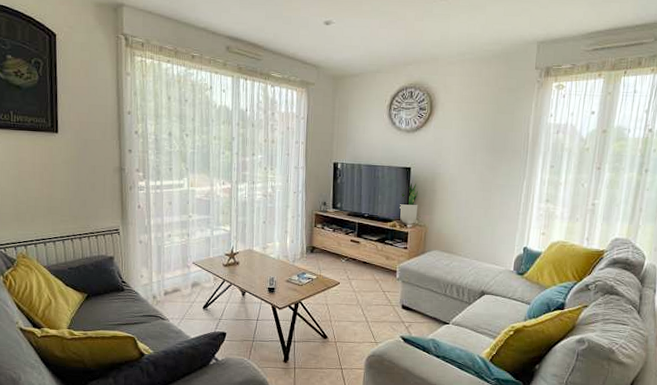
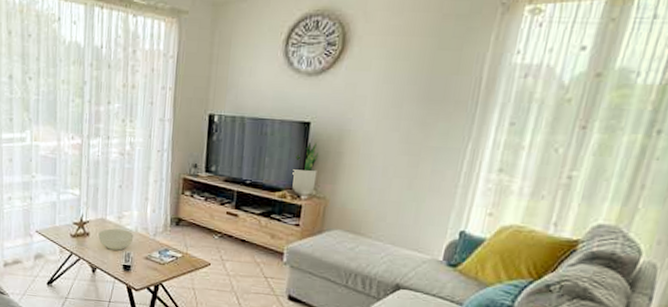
bowl: none [247,257,277,277] -> present [98,228,134,251]

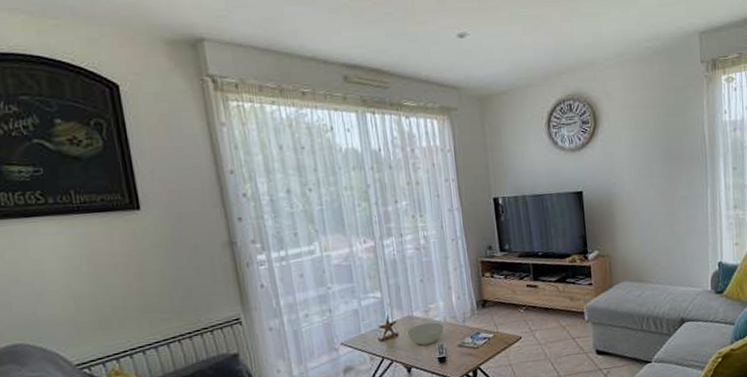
planter: present [286,142,319,197] -> none [574,208,598,259]

